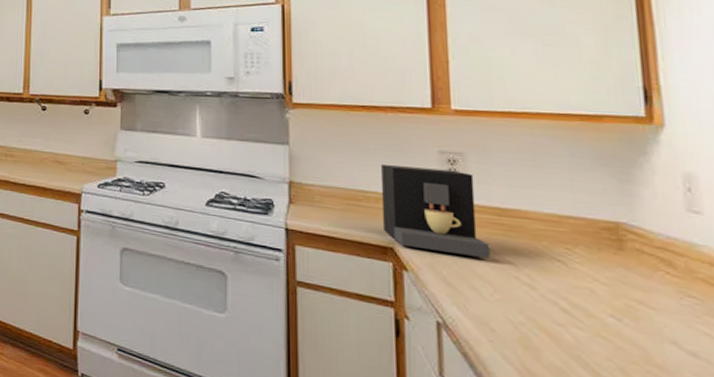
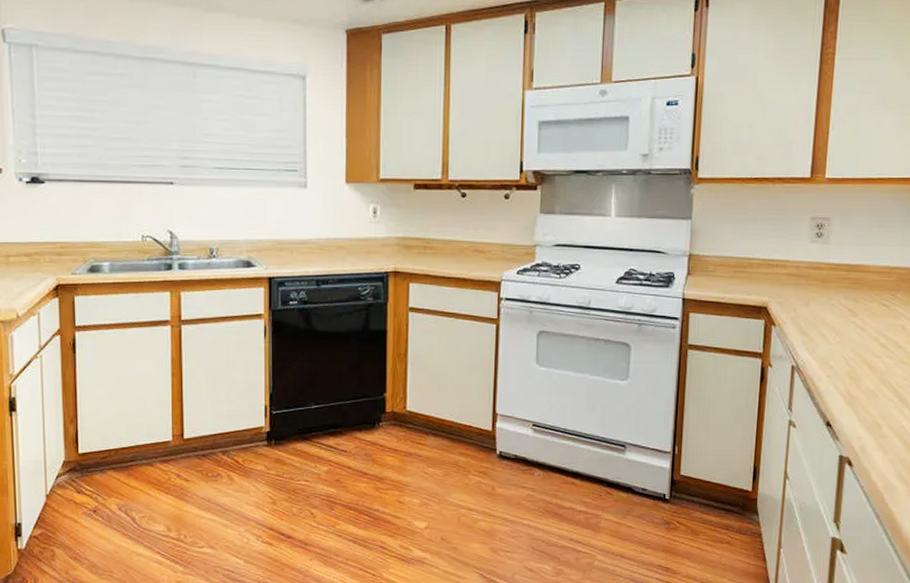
coffee maker: present [381,165,491,259] -> none [760,233,838,308]

